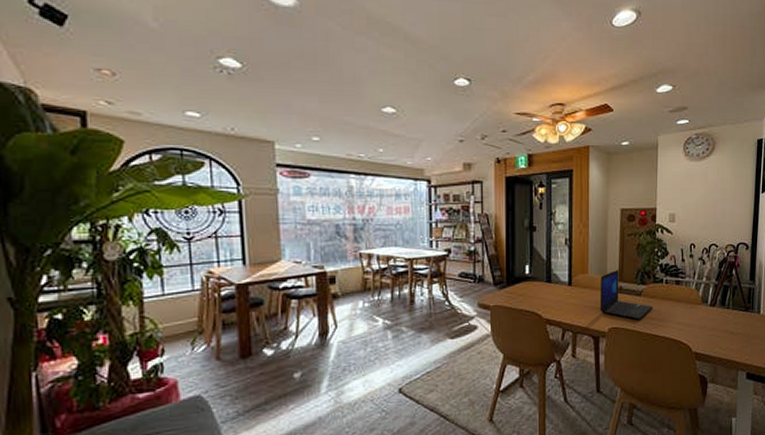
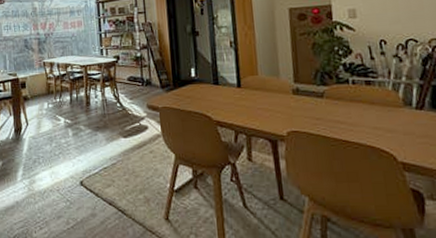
laptop: present [599,270,653,320] -> none [272,71,339,123]

